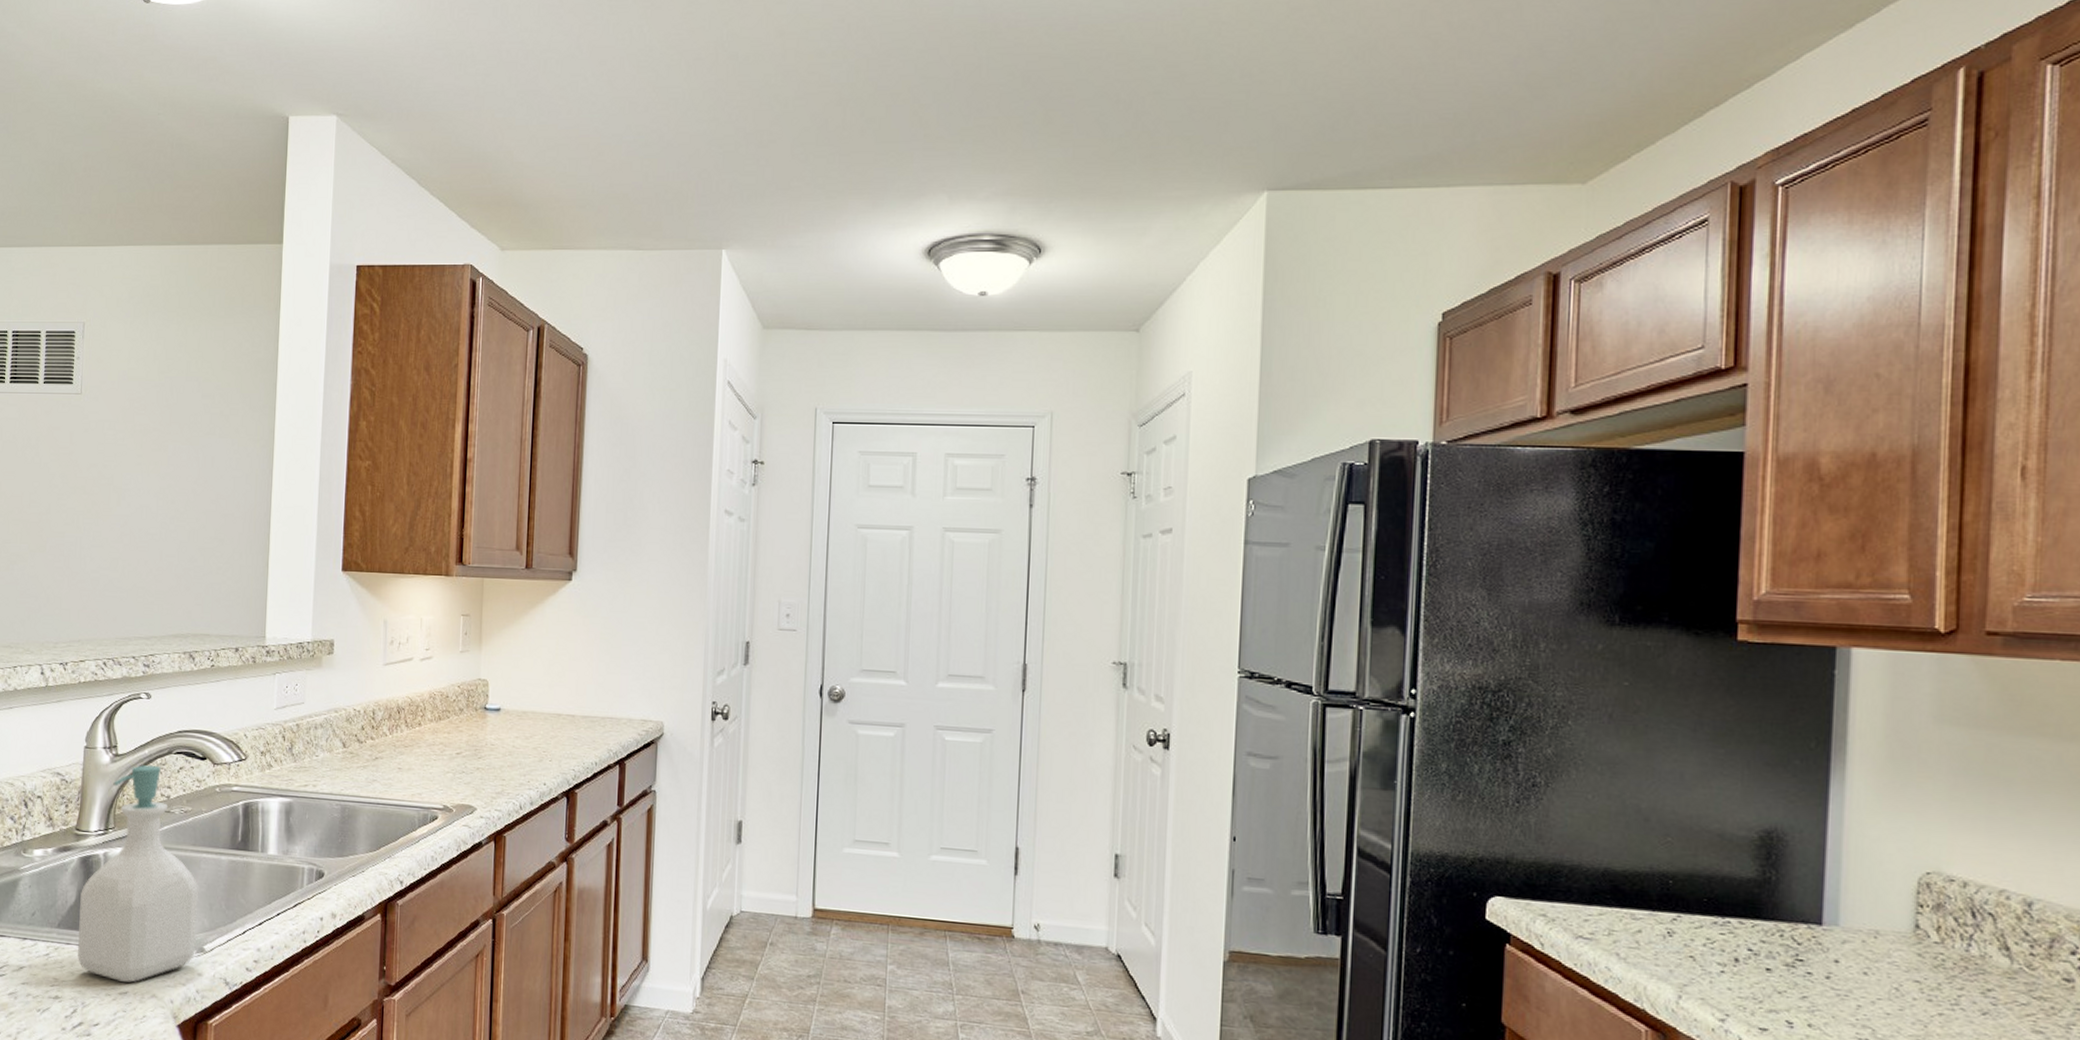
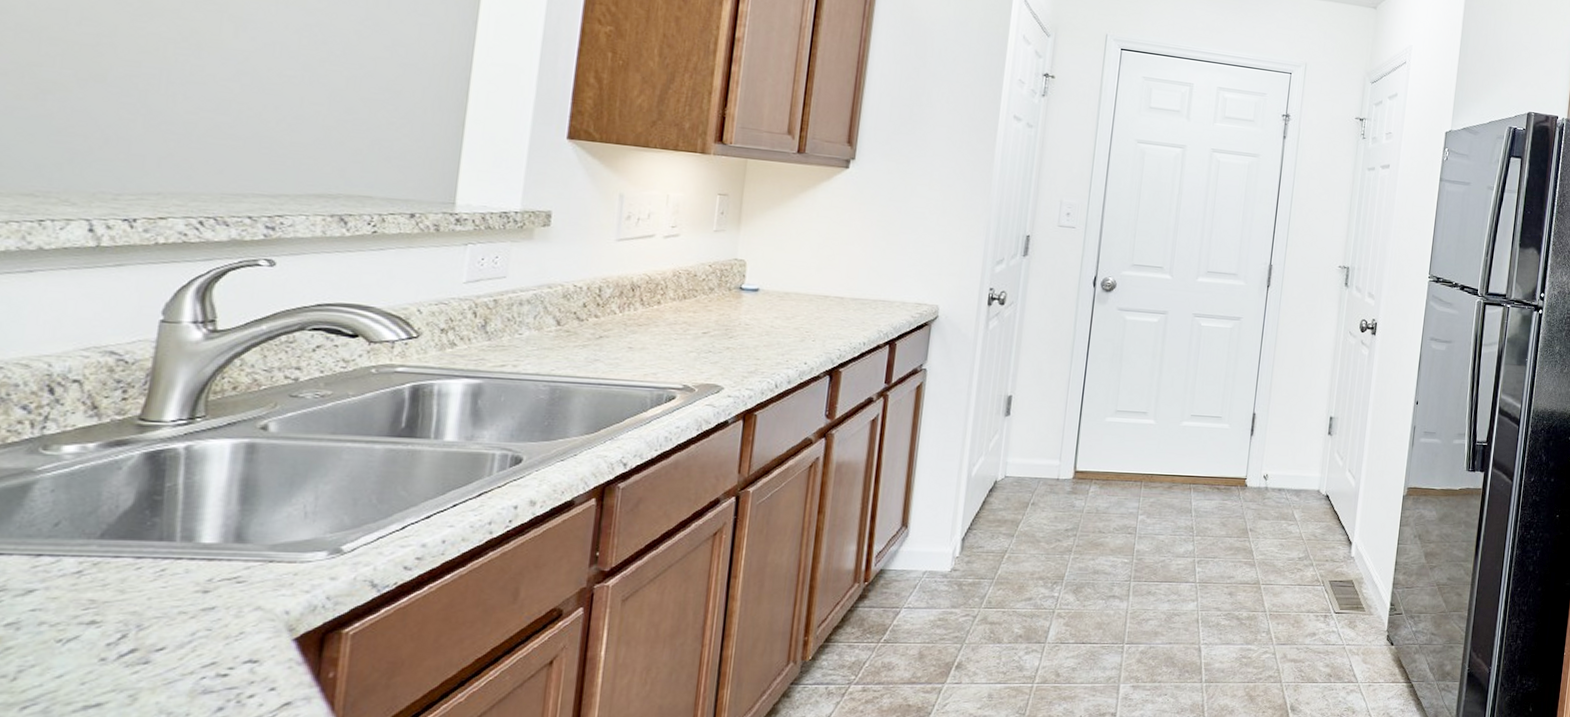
soap bottle: present [78,764,199,983] -> none [132,342,338,597]

